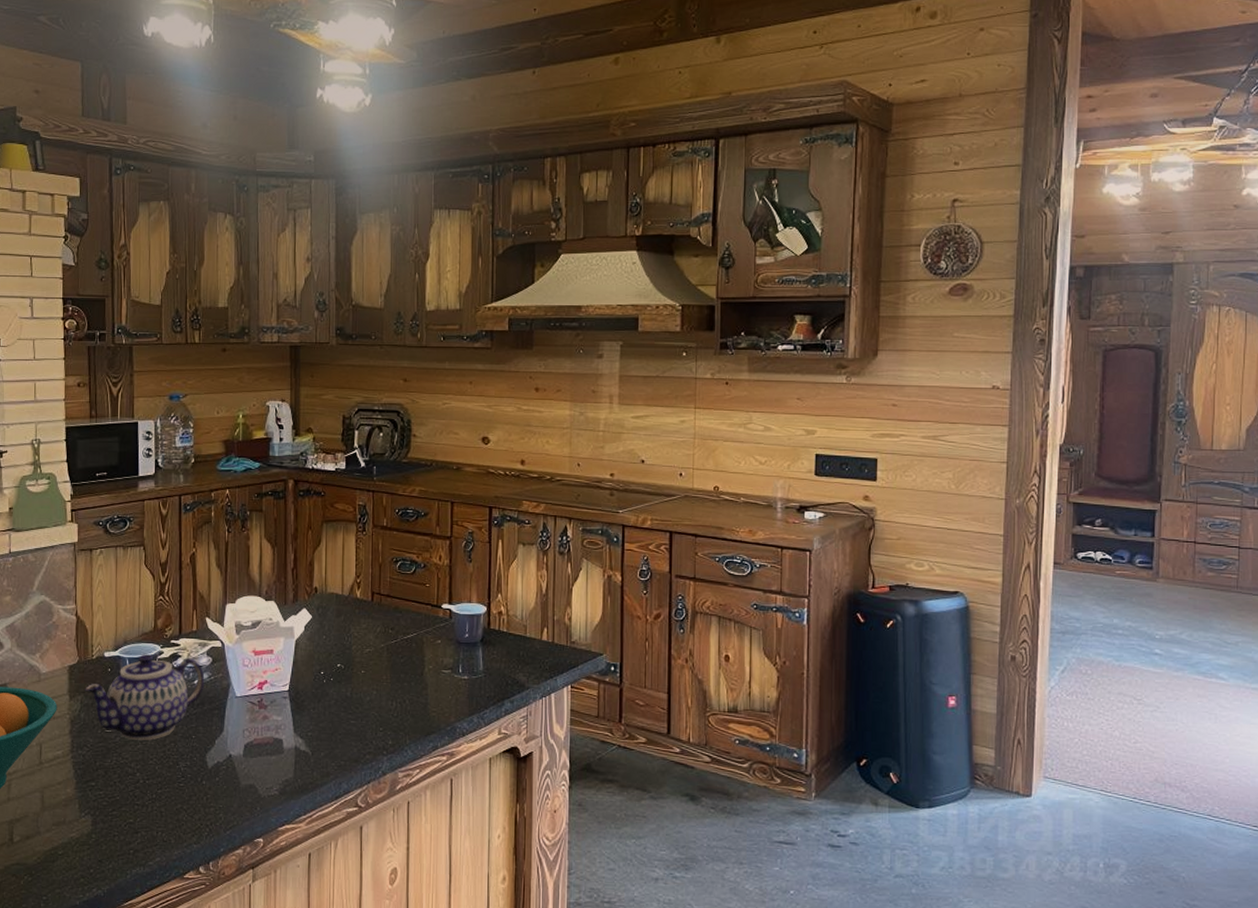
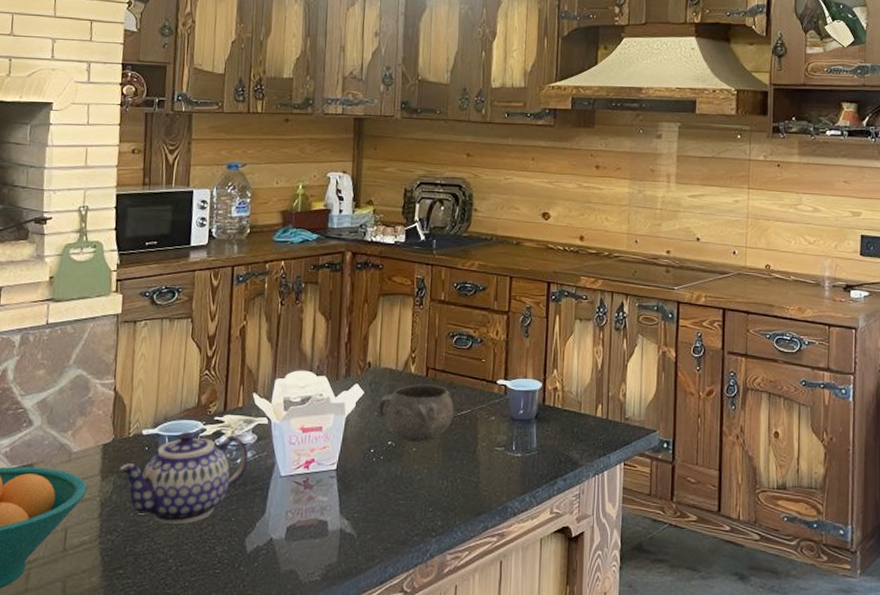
decorative bowl: none [326,609,400,665] -> present [377,384,454,443]

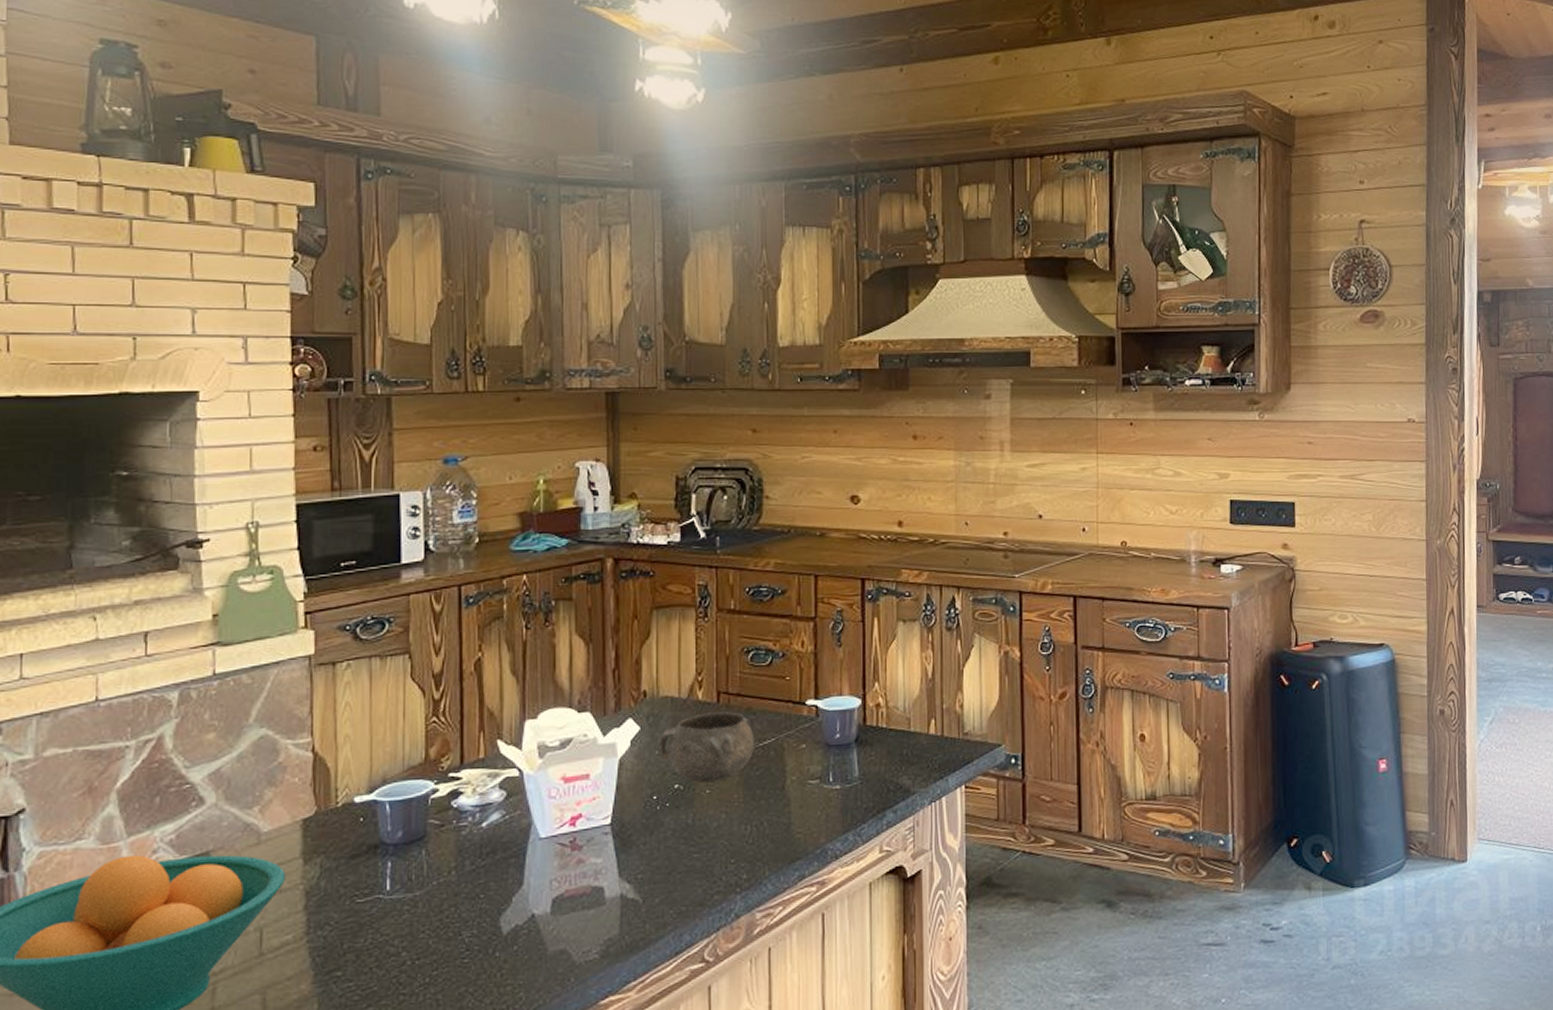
teapot: present [117,431,249,524] -> none [324,794,497,909]

